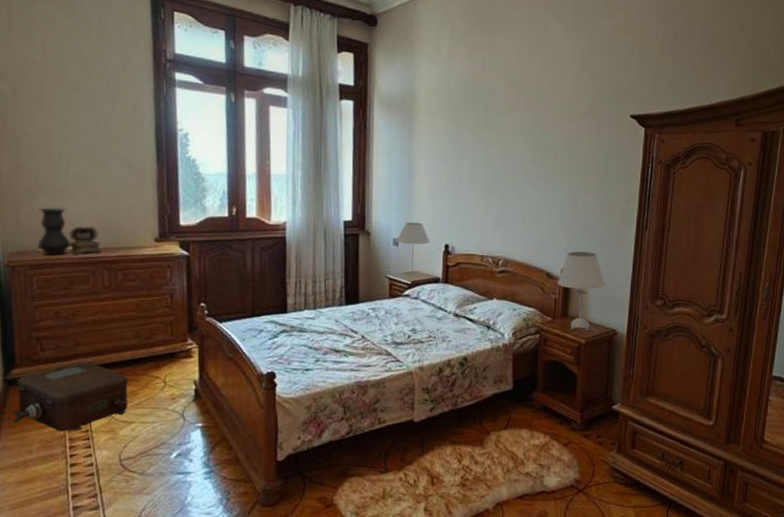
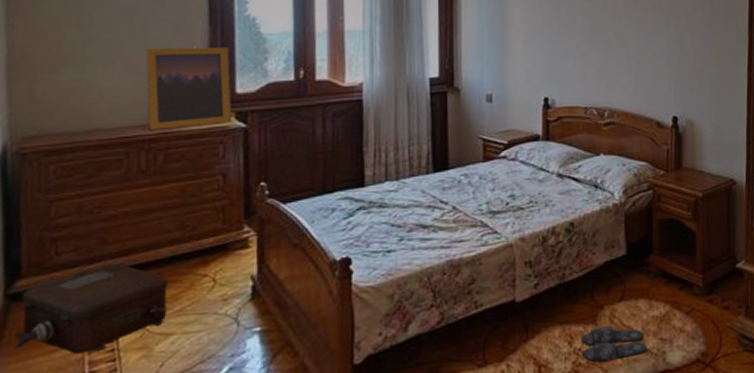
vase: present [38,207,70,256] -> none [58,81,99,138]
jewelry box: present [69,225,100,255] -> none [97,100,137,136]
picture frame: none [106,182,177,254] -> present [145,46,232,131]
lamp shade: present [395,222,431,272] -> none [489,75,529,130]
slippers: none [469,449,527,479] -> present [581,325,647,363]
table lamp: present [557,251,606,330] -> none [668,97,720,183]

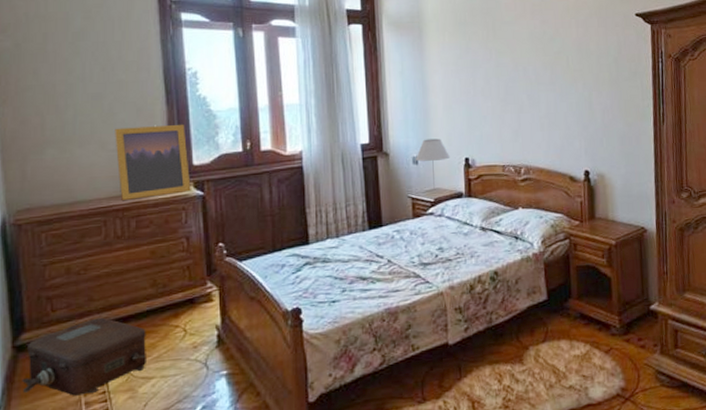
lamp shade: none [489,75,529,130] -> present [415,138,451,189]
slippers: present [581,325,647,363] -> none [510,364,570,398]

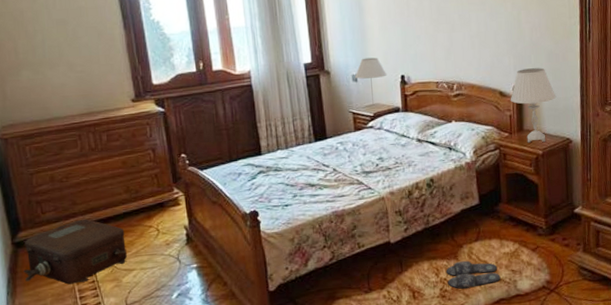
picture frame: present [115,124,191,202] -> none [80,46,153,118]
slippers: none [510,364,570,398] -> present [446,260,501,289]
table lamp: none [581,151,630,232] -> present [510,68,557,143]

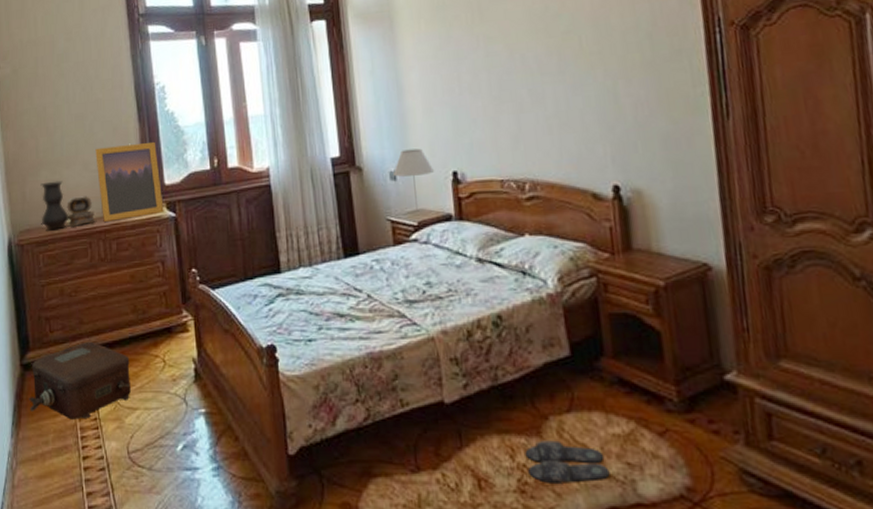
vase: none [22,80,55,126] -> present [40,180,68,231]
jewelry box: none [52,94,83,123] -> present [67,196,95,228]
picture frame: none [80,46,153,118] -> present [95,141,164,223]
table lamp: present [510,68,557,143] -> none [608,158,682,268]

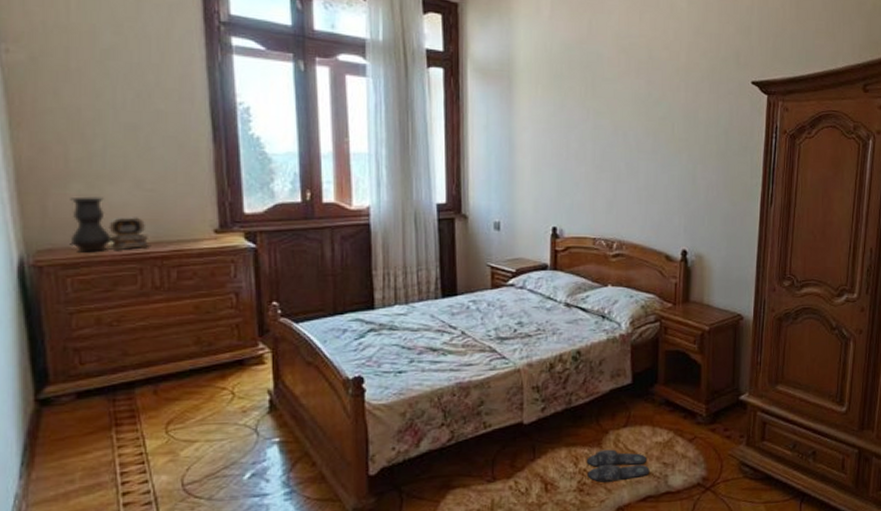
suitcase: present [29,341,131,420] -> none [47,374,189,456]
picture frame: present [95,141,164,223] -> none [152,165,241,249]
lamp shade: present [392,148,435,210] -> none [496,203,537,259]

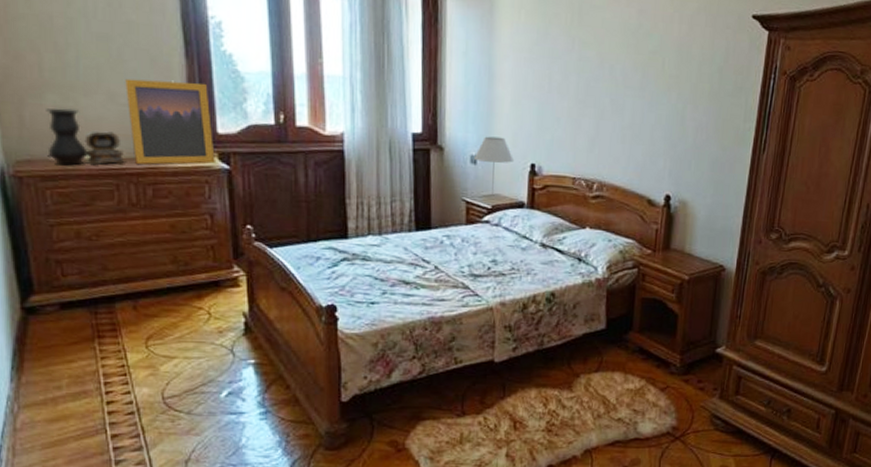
picture frame: none [152,165,241,249] -> present [125,78,215,165]
lamp shade: none [496,203,537,259] -> present [473,136,515,195]
slippers: present [586,449,650,483] -> none [556,393,620,424]

